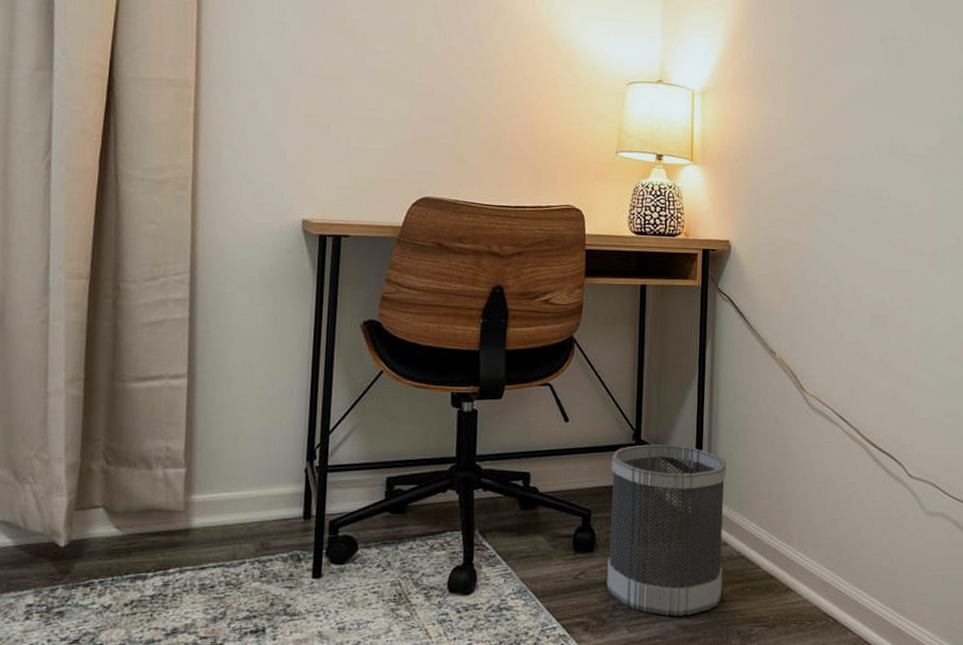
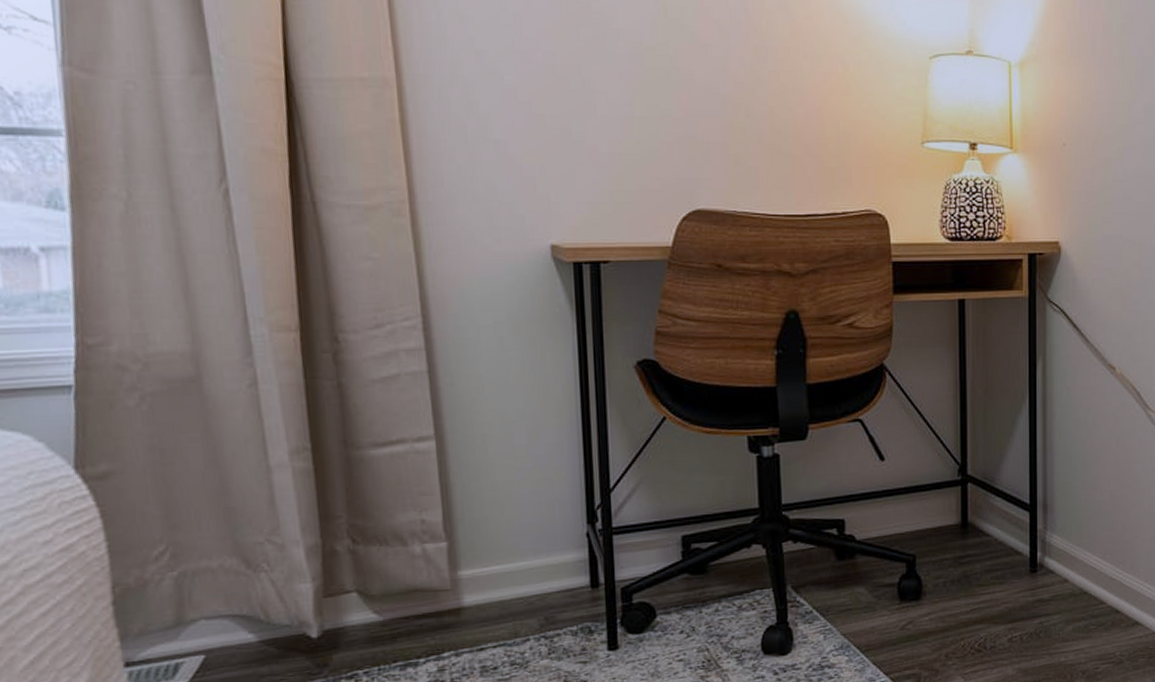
wastebasket: present [607,444,726,616] -> none [935,478,1064,661]

